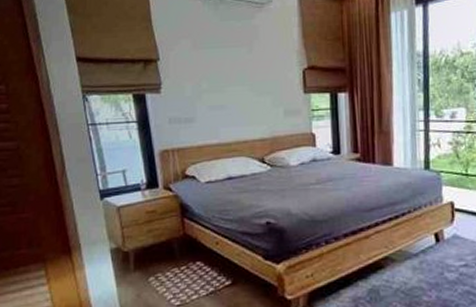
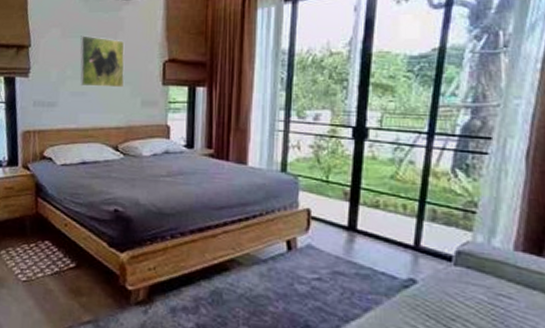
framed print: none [213,46,265,100] -> present [80,35,125,88]

